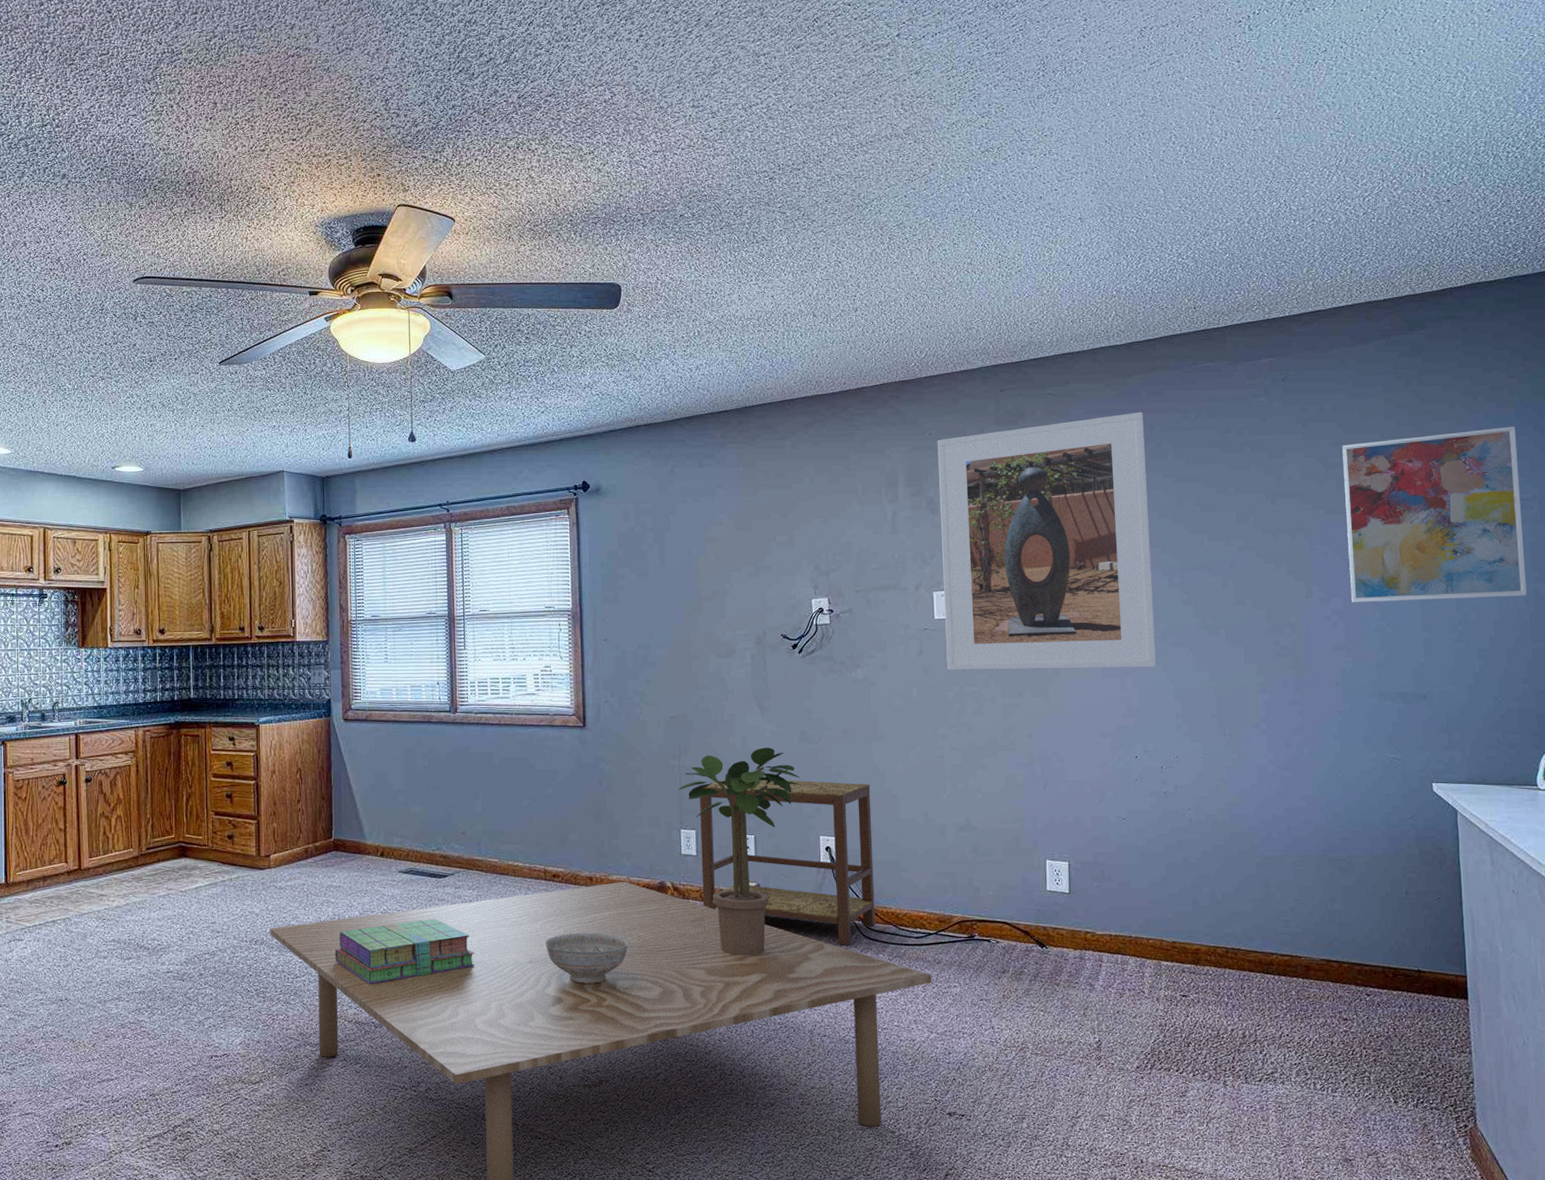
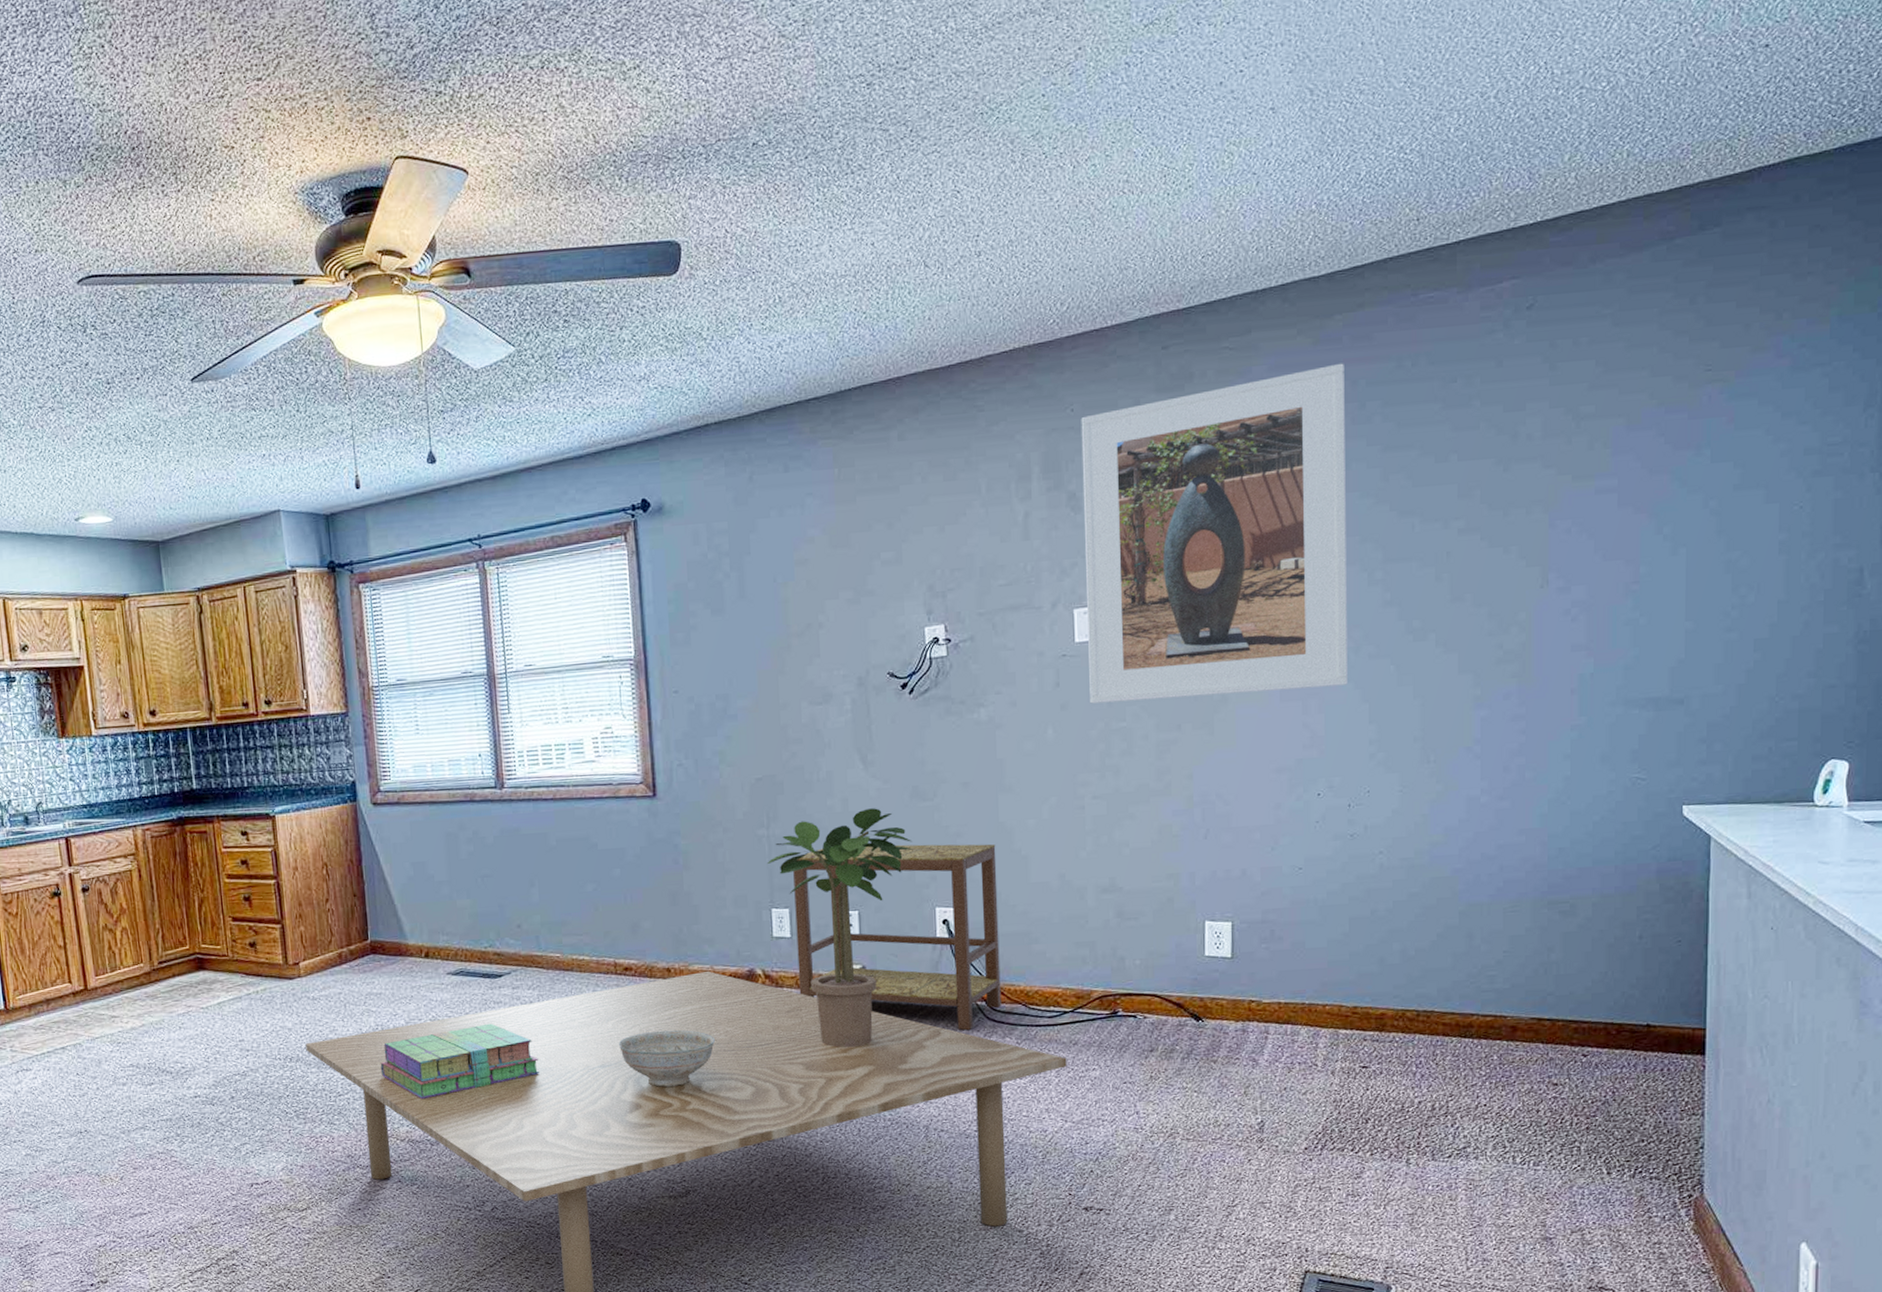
wall art: present [1341,426,1527,603] -> none [1597,348,1829,591]

